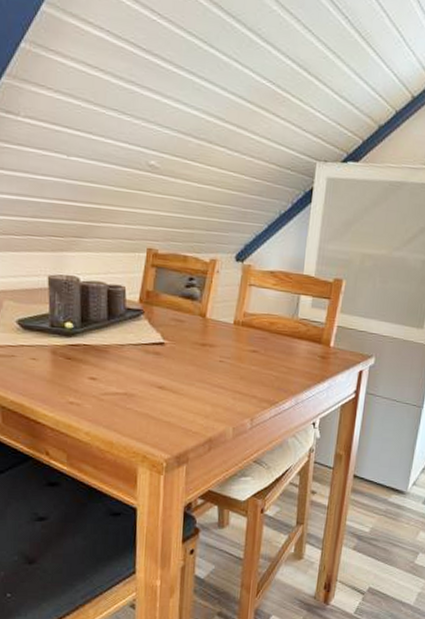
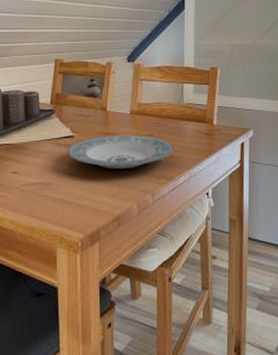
plate: none [156,346,281,387] -> present [67,135,174,169]

